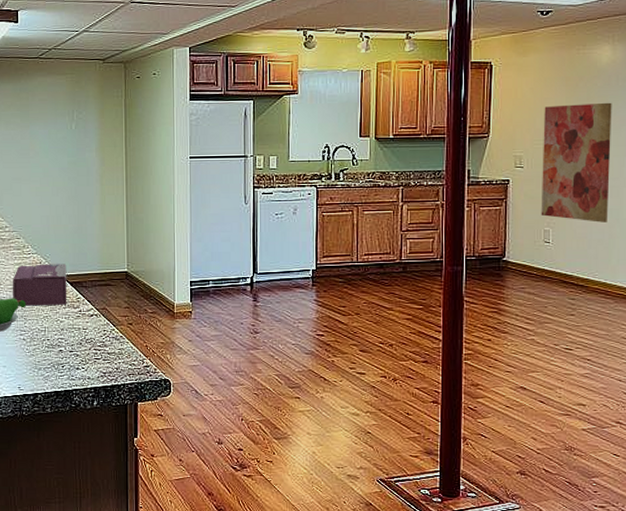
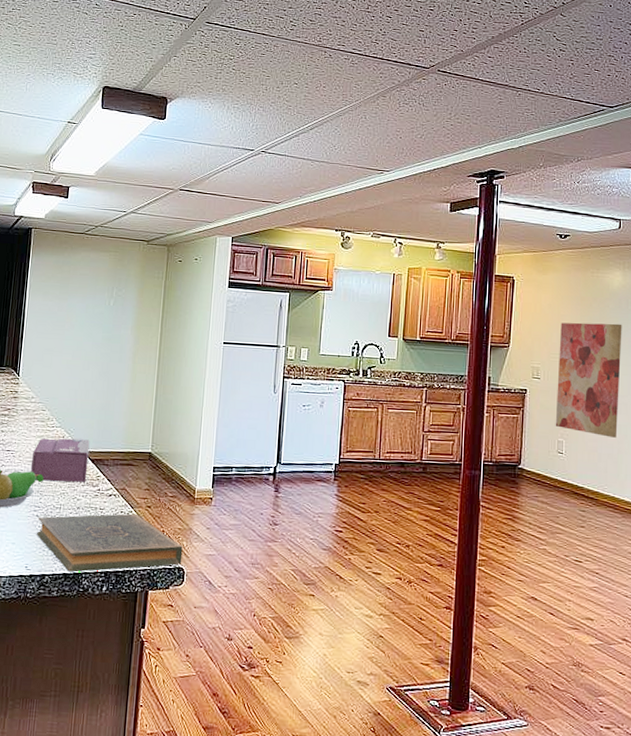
book: none [24,331,167,390] -> present [36,513,183,572]

